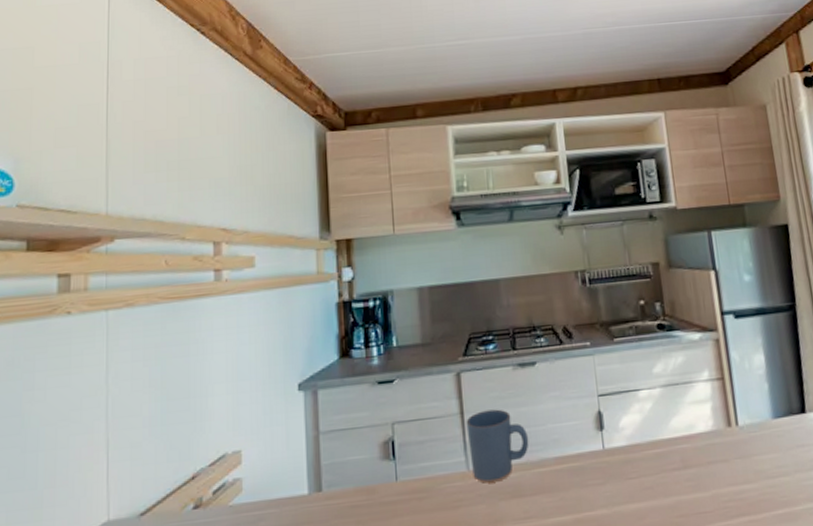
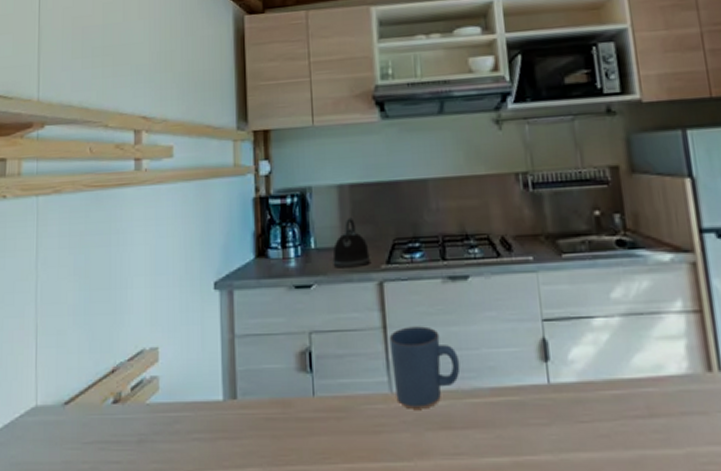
kettle: none [413,316,448,363] -> present [332,217,370,268]

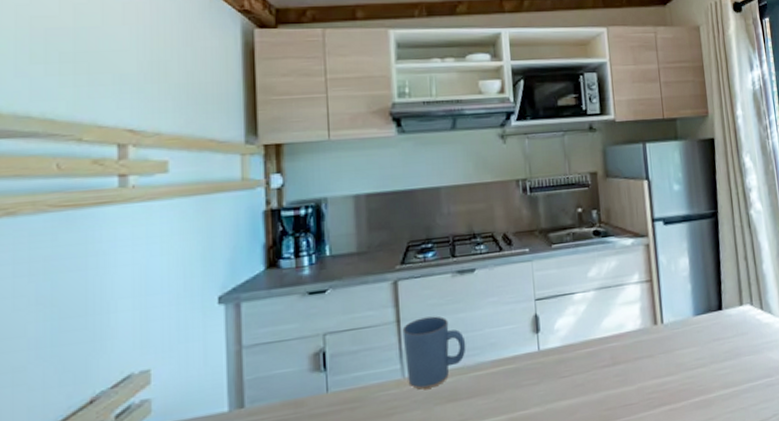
kettle: present [332,217,370,268] -> none [348,225,385,272]

